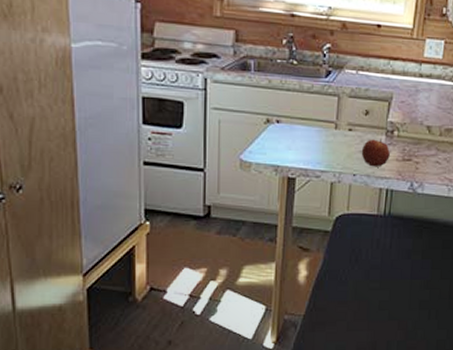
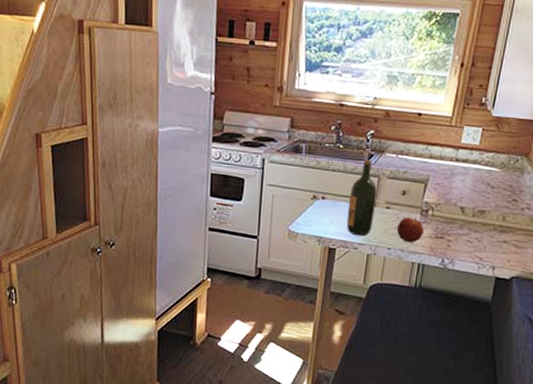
wine bottle: none [306,77,338,163] -> present [346,160,378,236]

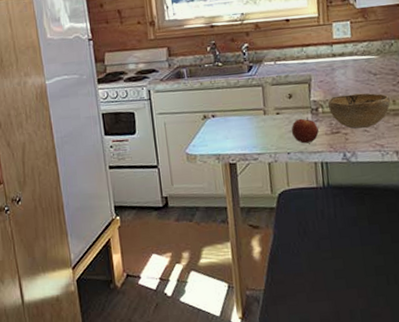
wine bottle: present [346,160,378,236] -> none [238,71,267,147]
decorative bowl: none [438,201,501,239] -> present [327,93,390,129]

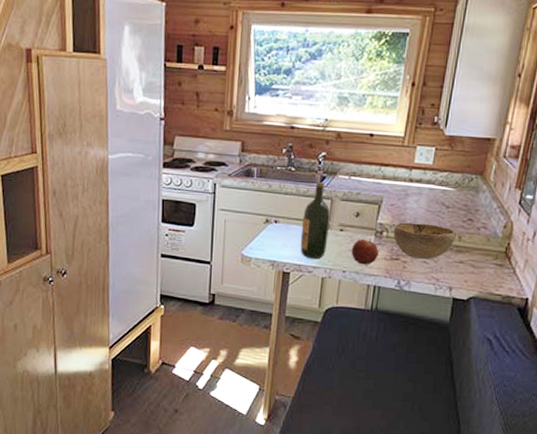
wine bottle: none [238,71,267,147] -> present [300,182,331,259]

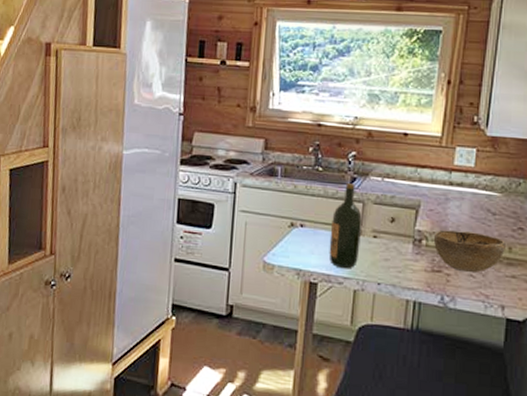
apple: present [351,238,379,265] -> none [386,246,418,277]

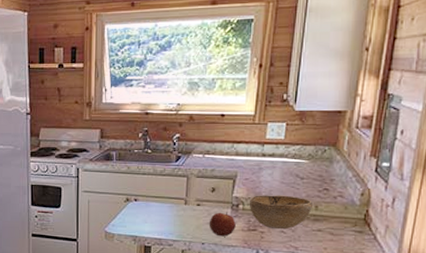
wine bottle: present [329,183,363,269] -> none [159,162,188,233]
apple: none [386,246,418,277] -> present [209,211,236,237]

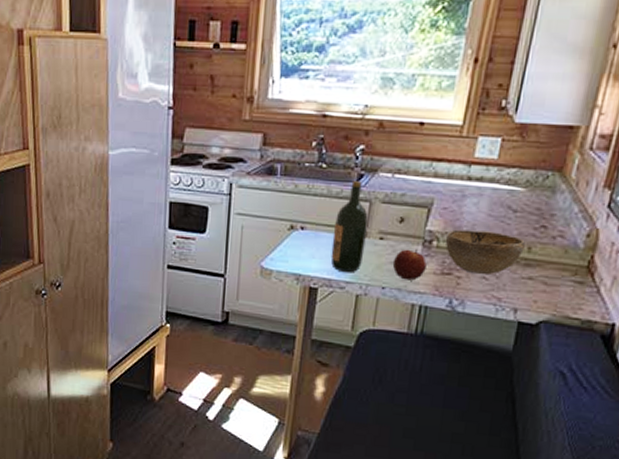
wine bottle: none [159,162,188,233] -> present [330,181,369,273]

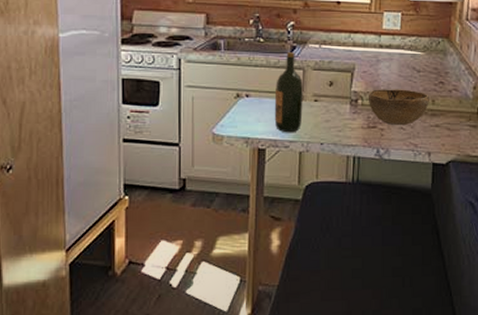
apple: present [392,248,427,281] -> none [327,107,355,135]

